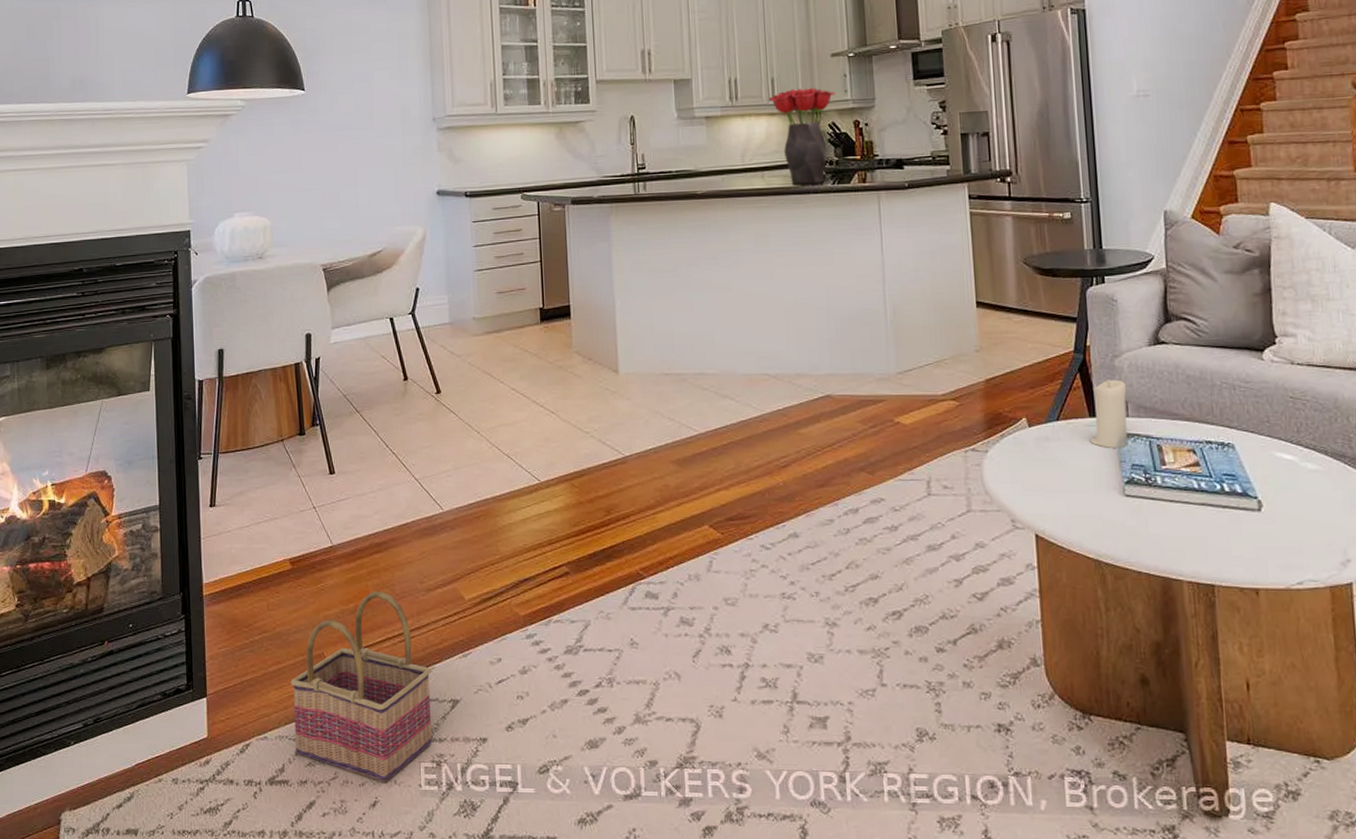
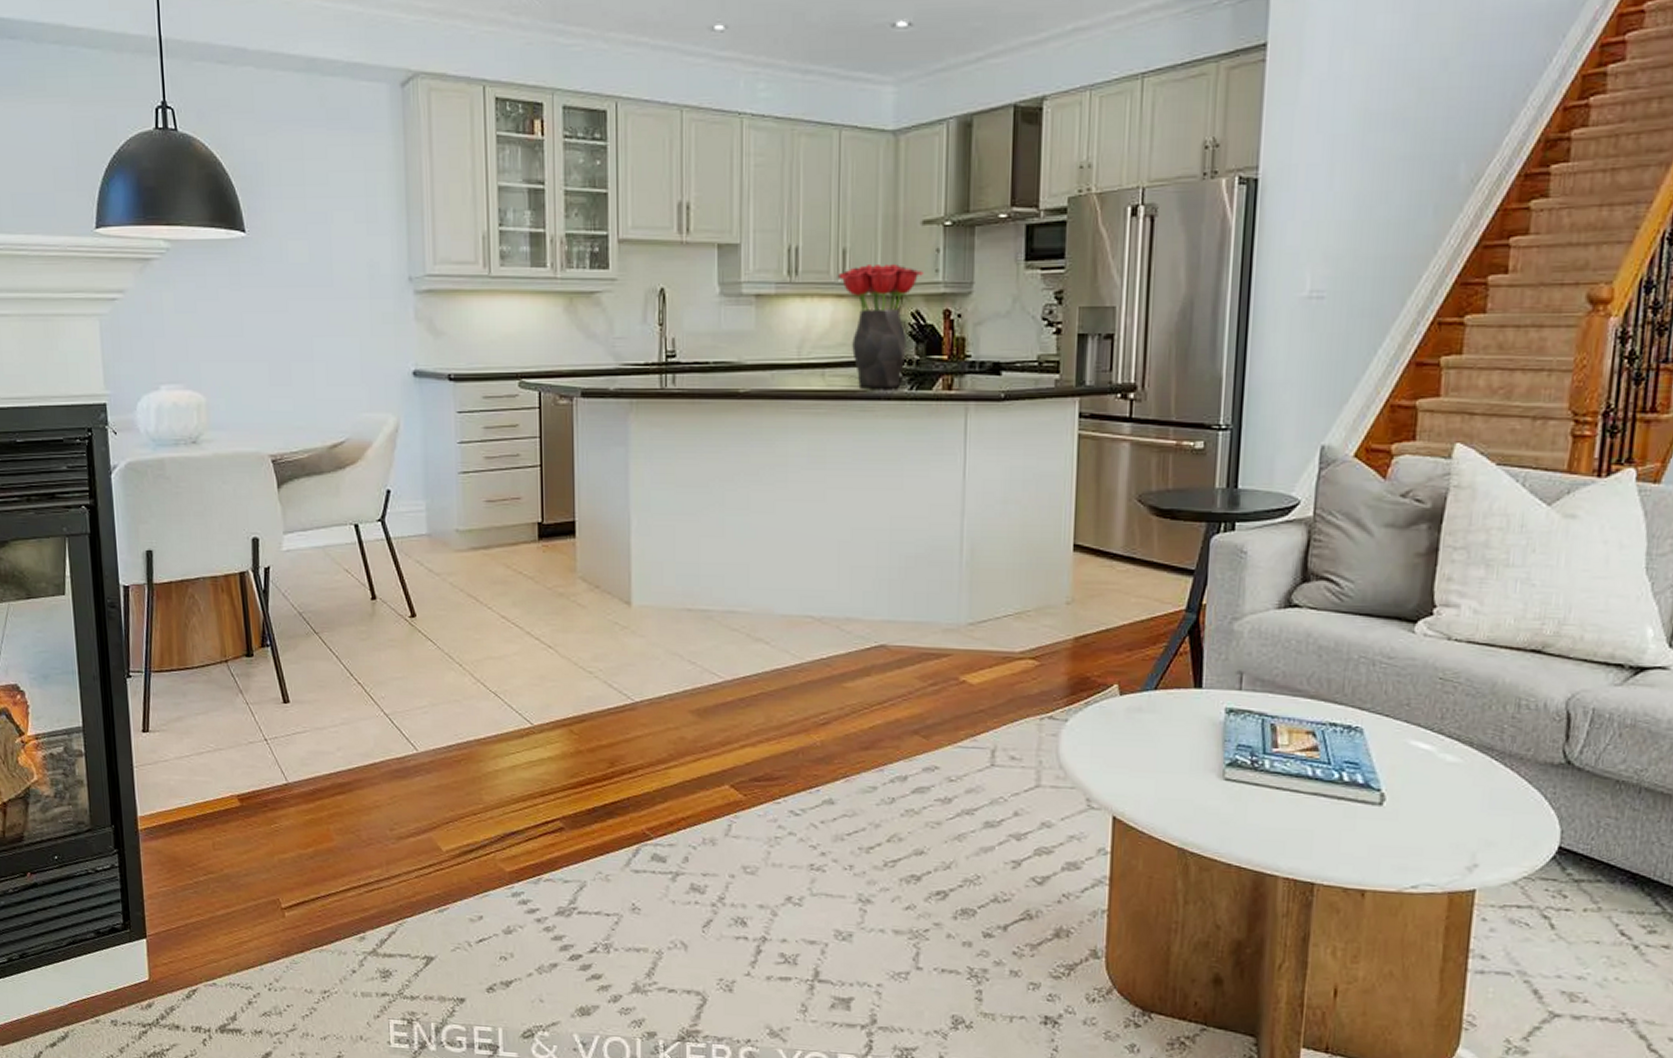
basket: present [291,590,433,782] -> none [242,835,403,1037]
candle: present [1089,379,1128,449] -> none [1191,645,1244,726]

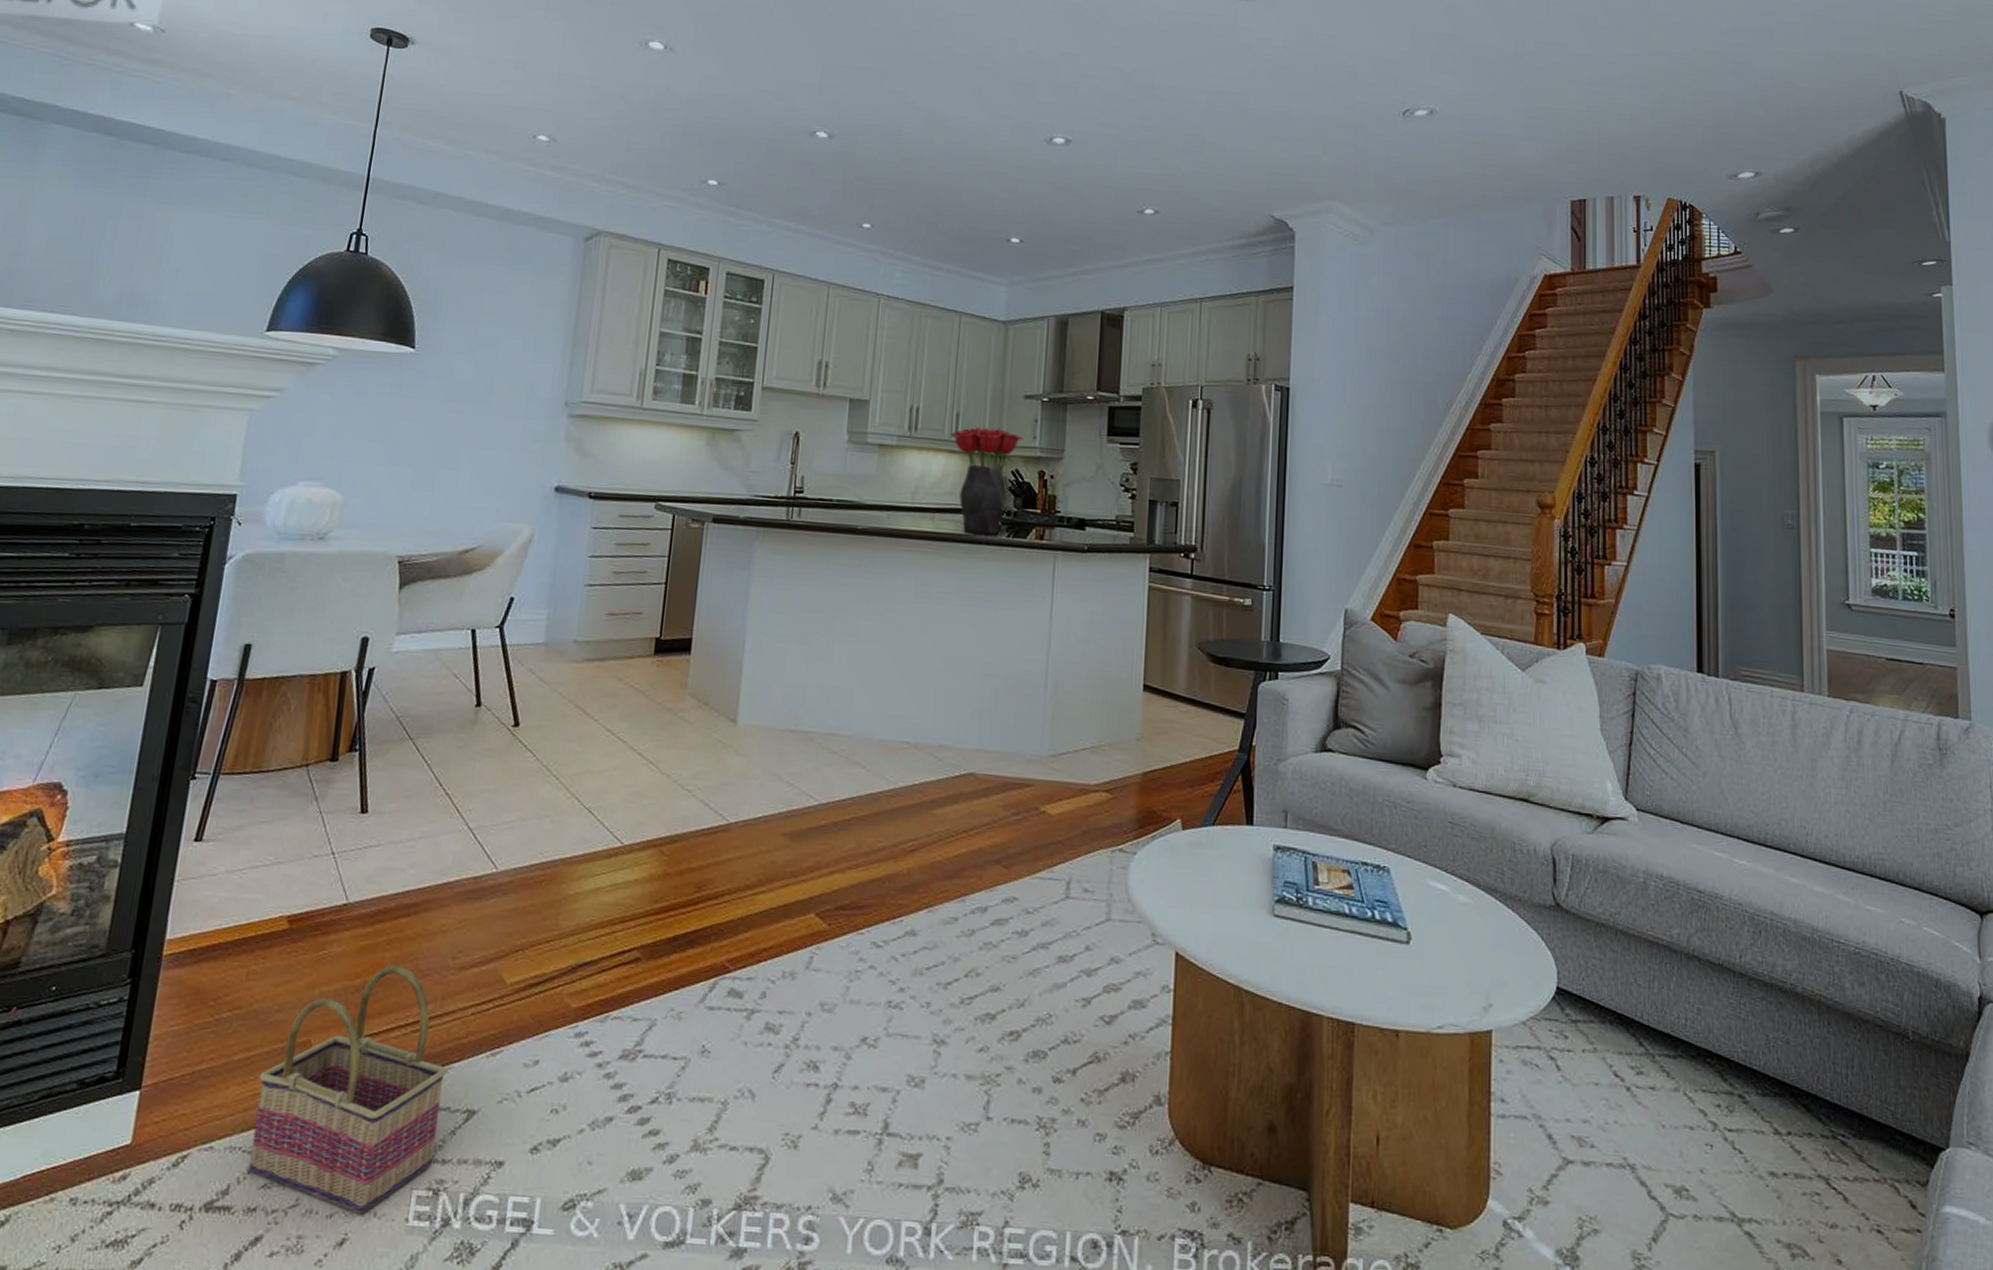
basket: none [242,835,403,1037] -> present [248,964,447,1214]

